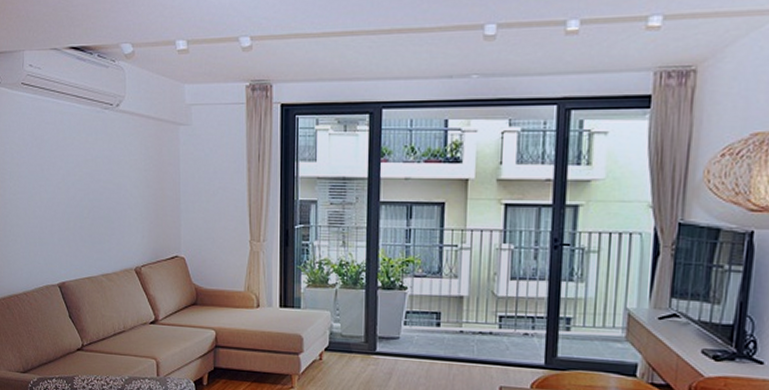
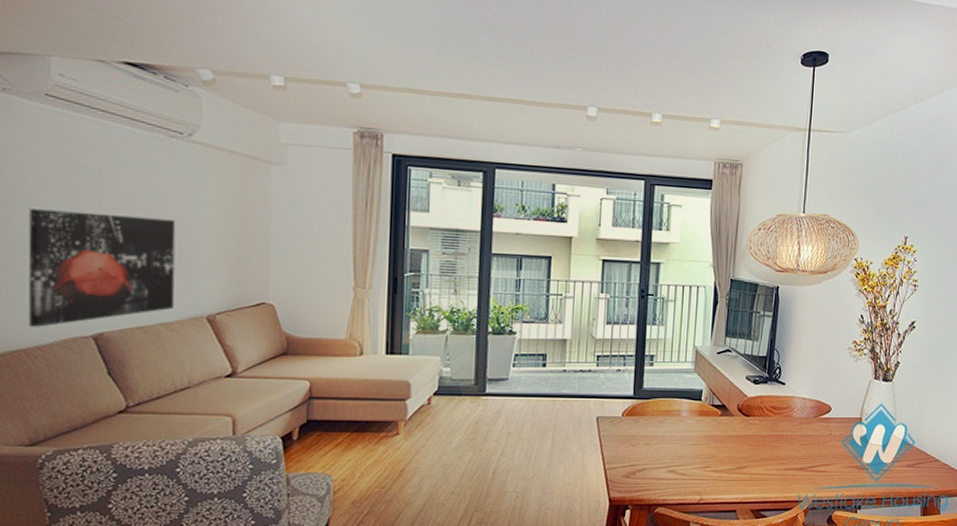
wall art: none [15,180,111,277] -> present [28,209,176,327]

